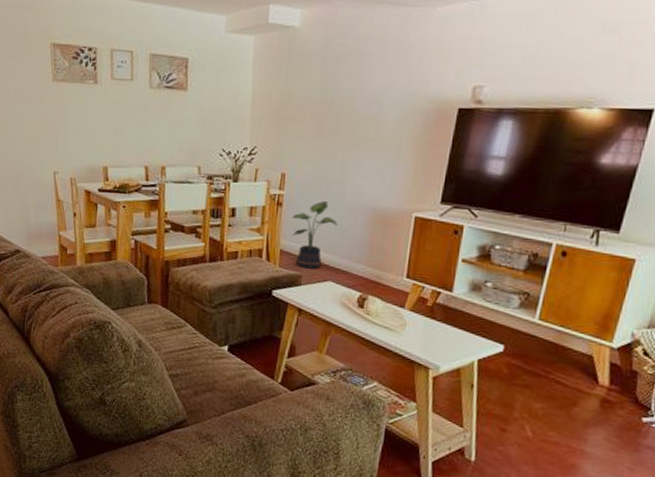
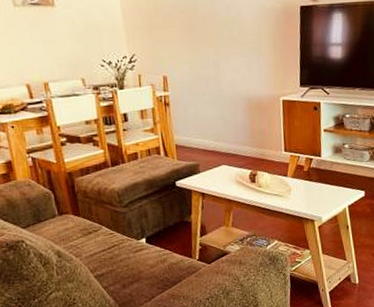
potted plant: present [291,200,338,269] -> none [180,96,221,158]

